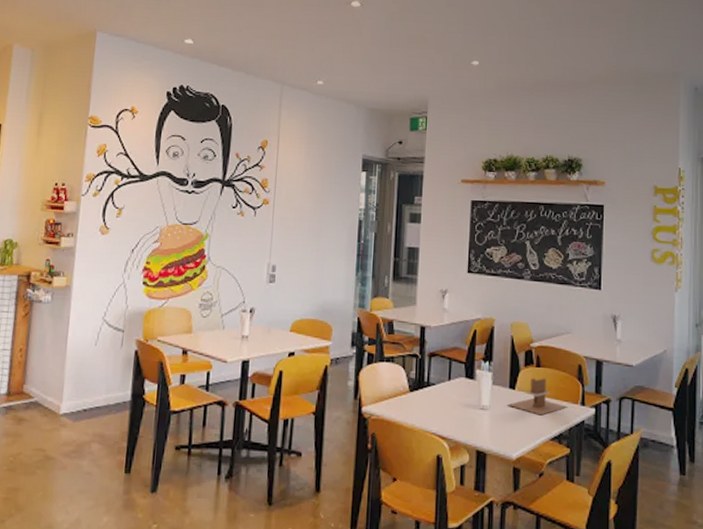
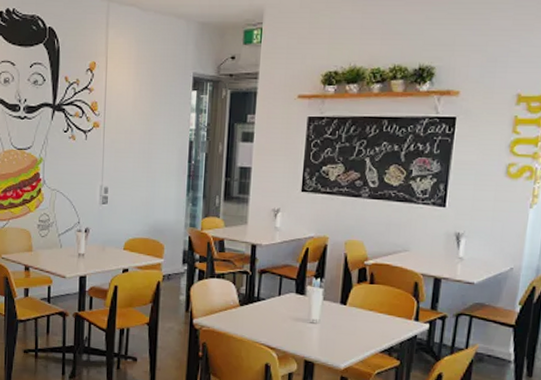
napkin holder: present [508,378,568,416] -> none [338,294,400,330]

